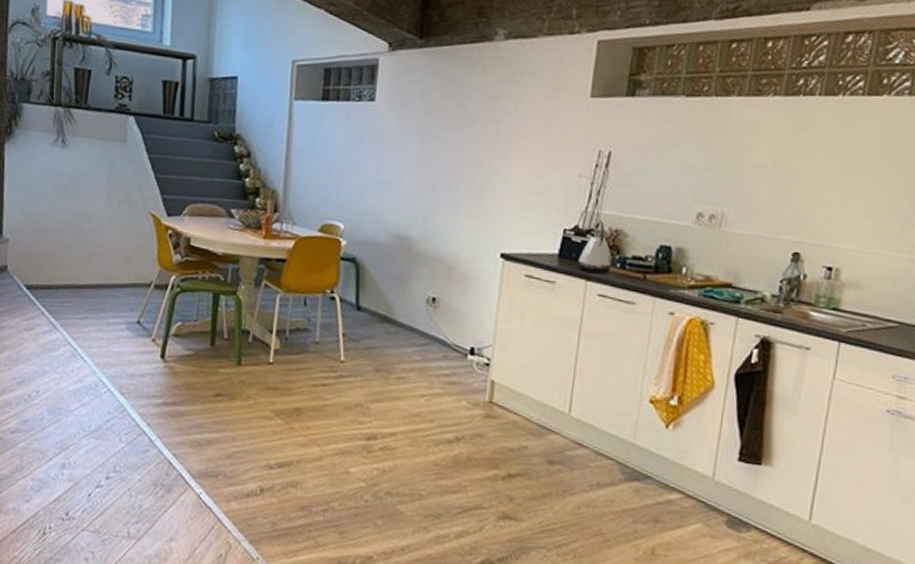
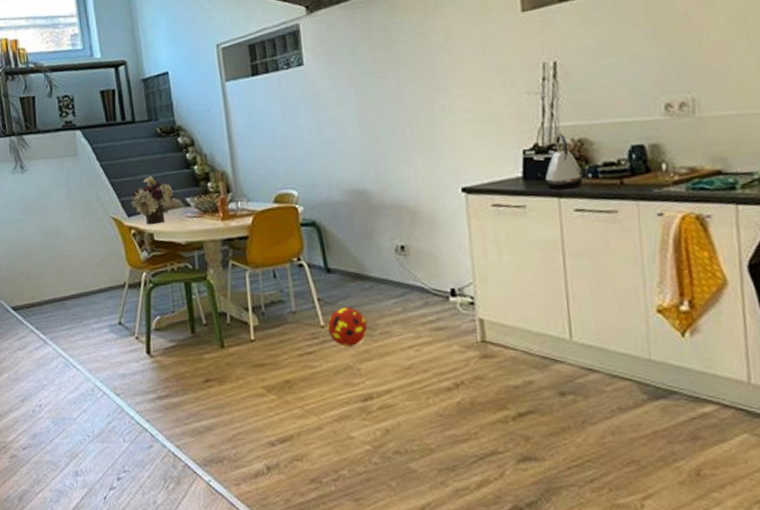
flower arrangement: none [173,179,221,229] -> present [131,176,175,225]
ball: none [346,346,386,386] -> present [327,306,368,347]

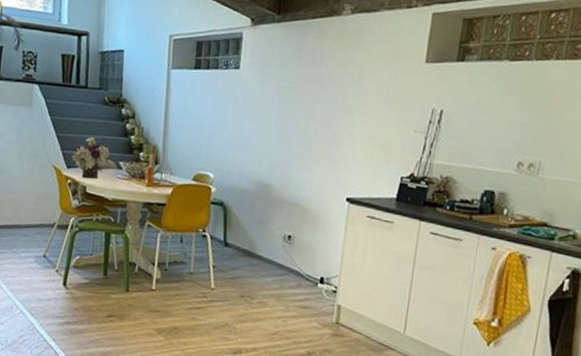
ball: present [327,306,368,347] -> none [216,276,249,309]
kettle: present [544,132,584,190] -> none [412,168,443,216]

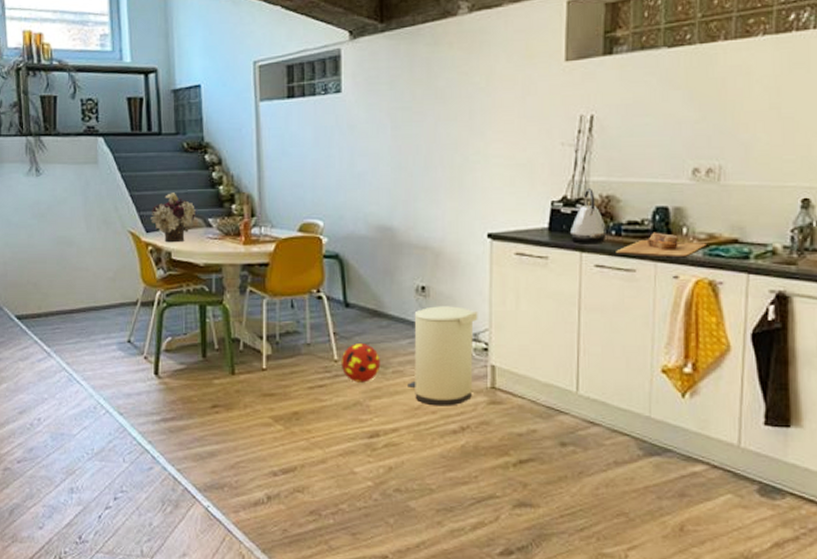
ball: none [216,276,249,309] -> present [341,342,381,383]
pedal bin: none [267,252,332,335] -> present [406,306,478,406]
kettle: none [412,168,443,216] -> present [569,187,607,244]
cutting board: none [448,210,523,234] -> present [616,232,708,258]

